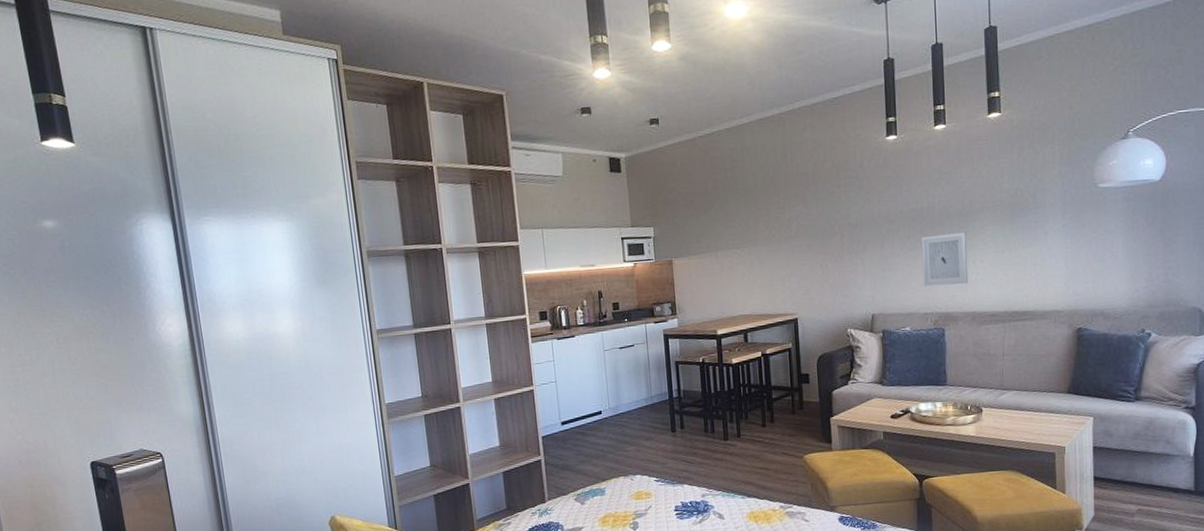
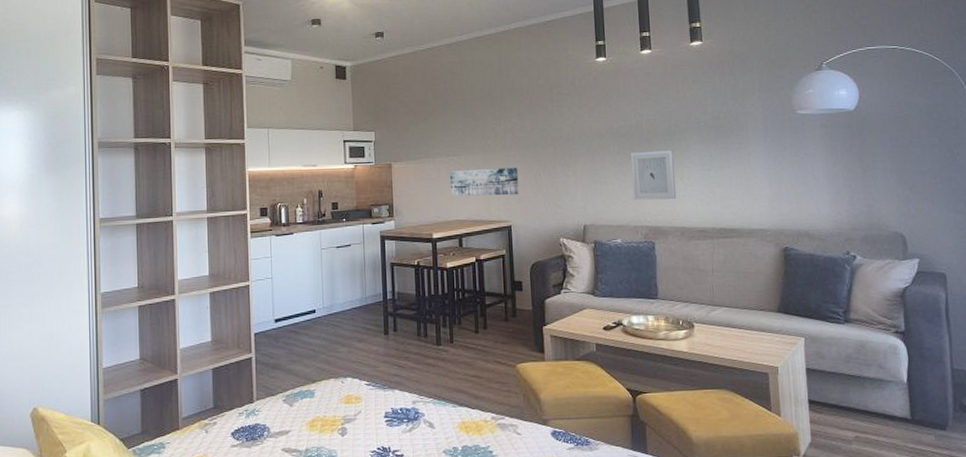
wall art: none [732,258,806,291] -> present [449,167,520,197]

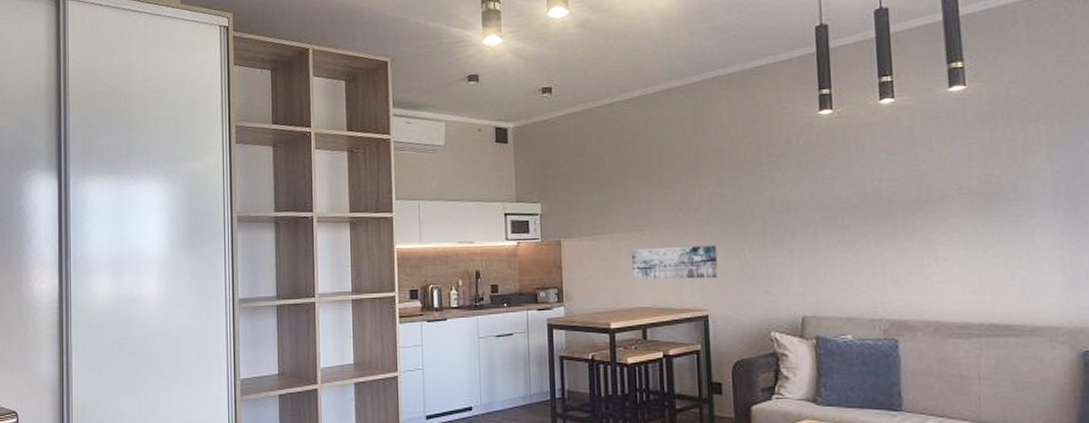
wall art: present [630,150,677,200] -> none [865,224,929,287]

